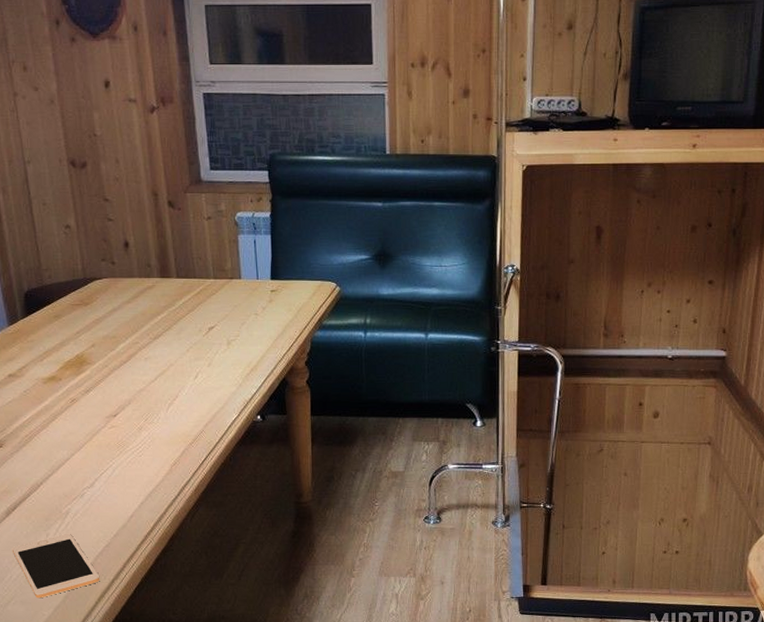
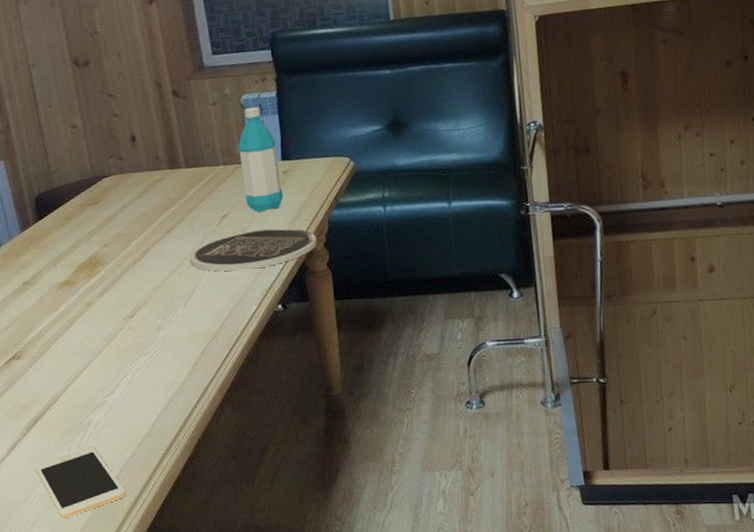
plate: none [174,344,298,381] -> present [189,228,317,272]
water bottle: none [230,225,270,327] -> present [238,107,283,213]

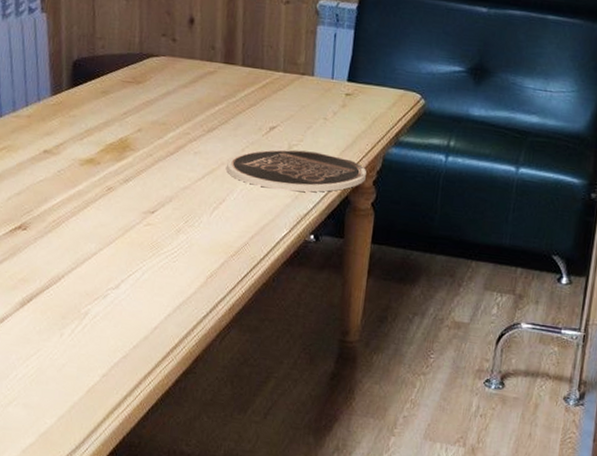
cell phone: present [34,445,126,519] -> none [21,336,112,404]
water bottle: present [238,107,283,213] -> none [299,15,345,133]

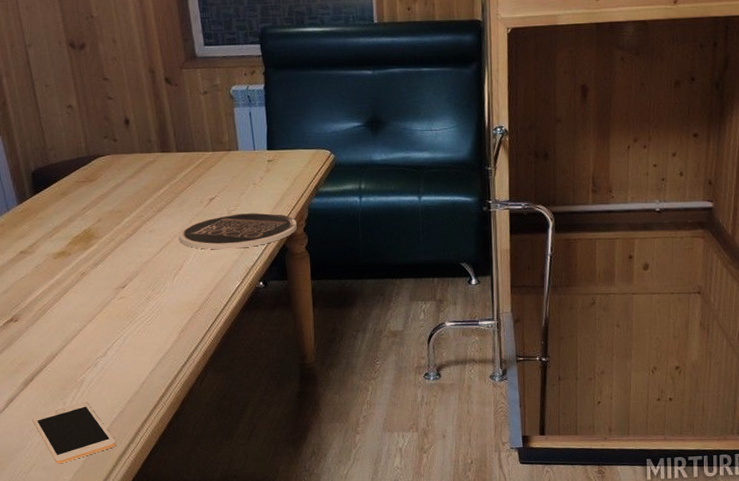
cell phone: none [21,336,112,404] -> present [31,401,117,464]

